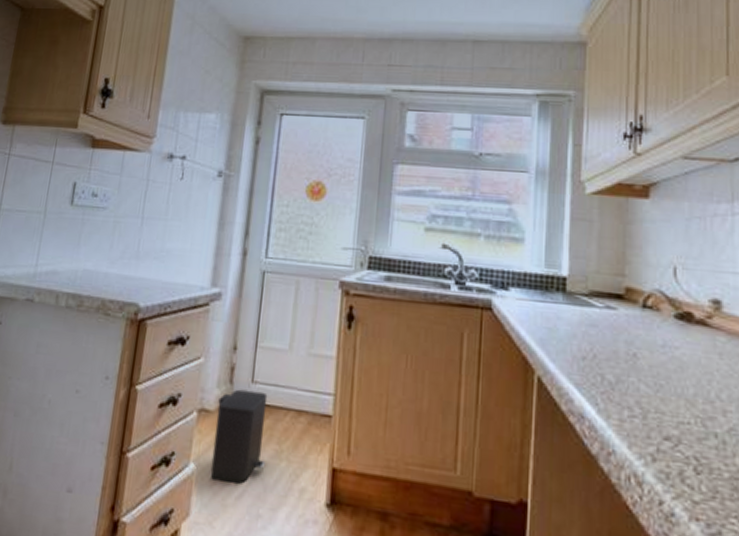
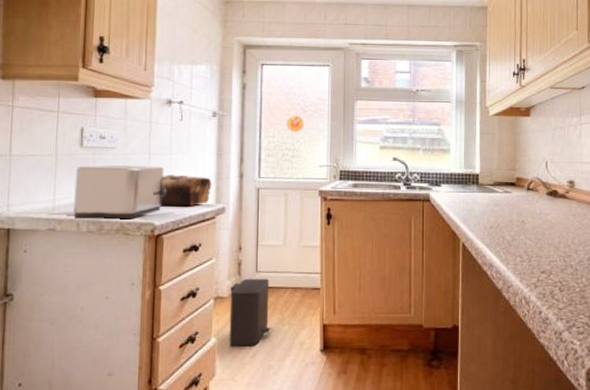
toaster: none [53,227,157,297] -> present [73,166,167,220]
bread loaf: none [147,245,209,288] -> present [160,175,212,207]

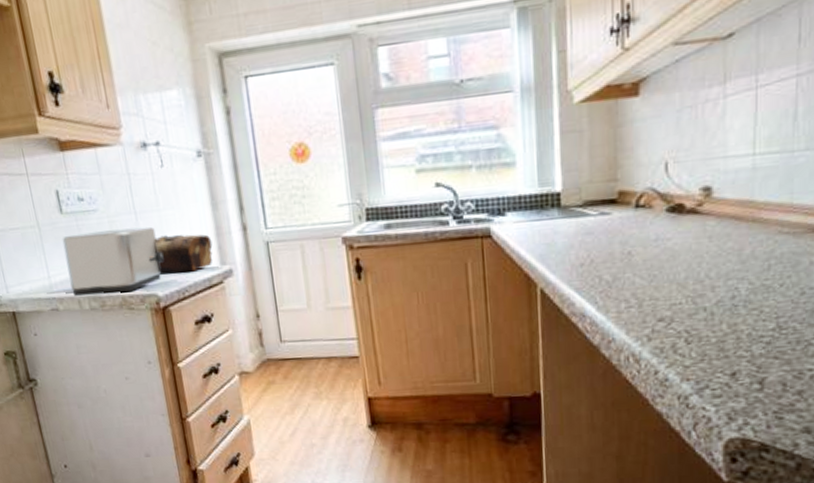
pedal bin: present [229,278,272,347] -> none [254,348,309,425]

